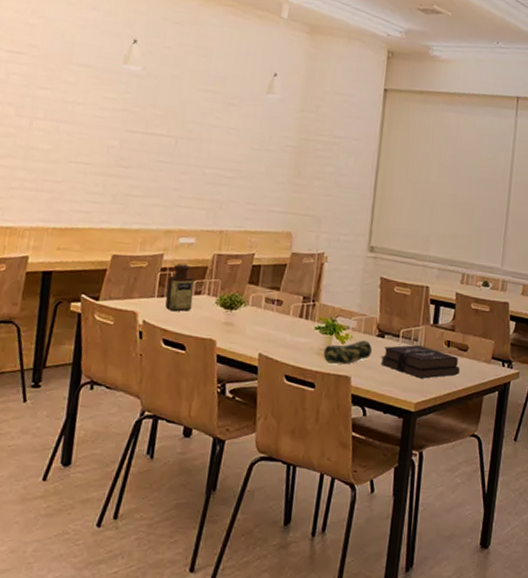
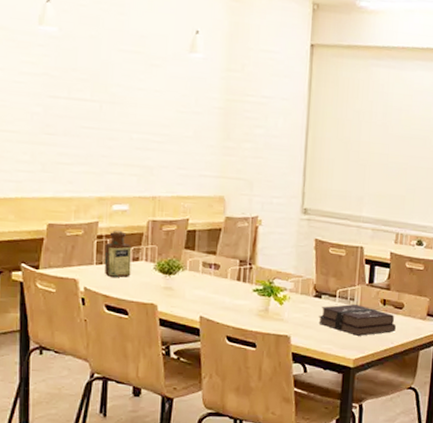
pencil case: present [323,340,373,365] -> none [262,301,310,325]

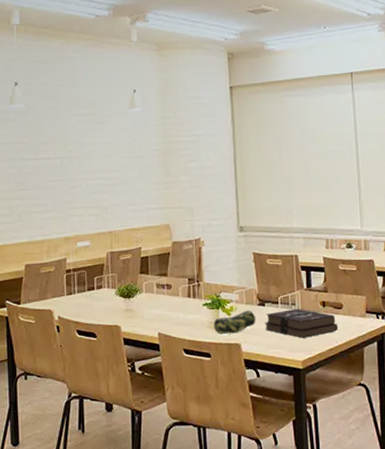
bottle: present [104,229,132,278] -> none [73,263,96,306]
pencil case: none [262,301,310,325] -> present [213,310,256,335]

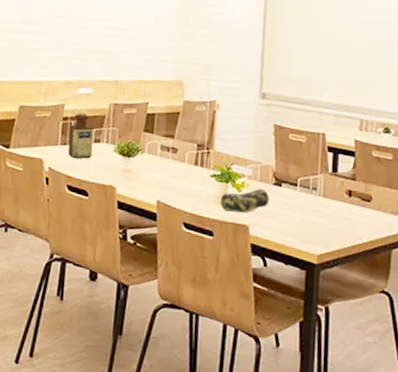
bottle: none [73,263,96,306] -> present [68,112,94,159]
hardback book: present [264,308,338,338] -> none [278,194,364,230]

